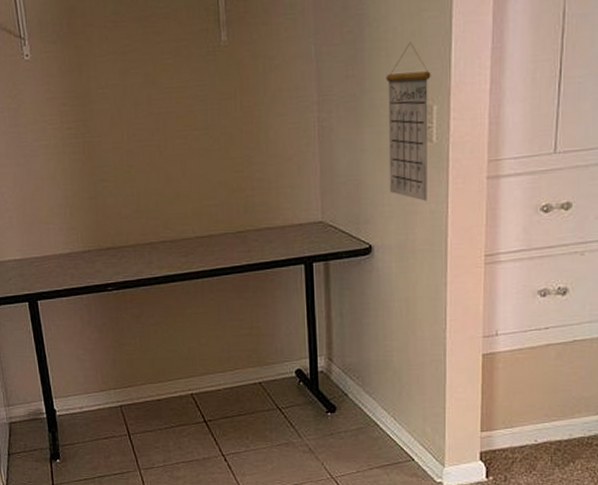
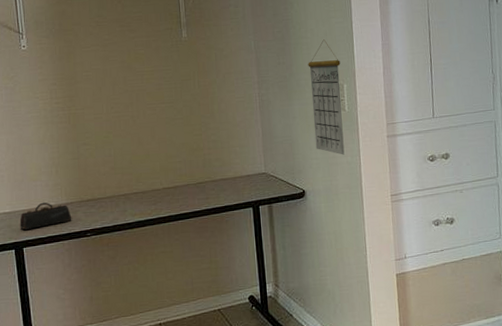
pencil case: none [32,249,90,280] -> present [19,202,72,230]

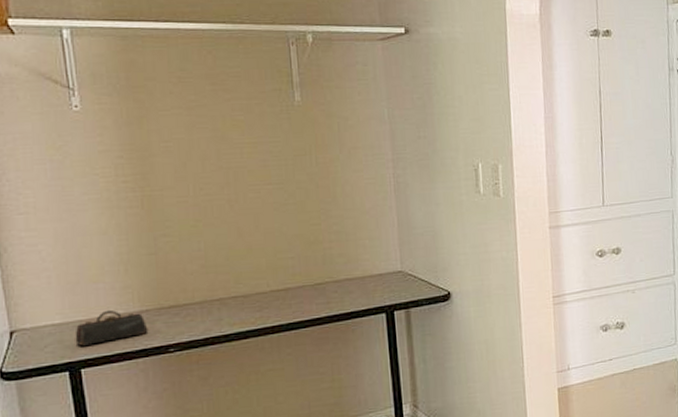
calendar: present [308,39,345,155] -> none [455,109,499,250]

